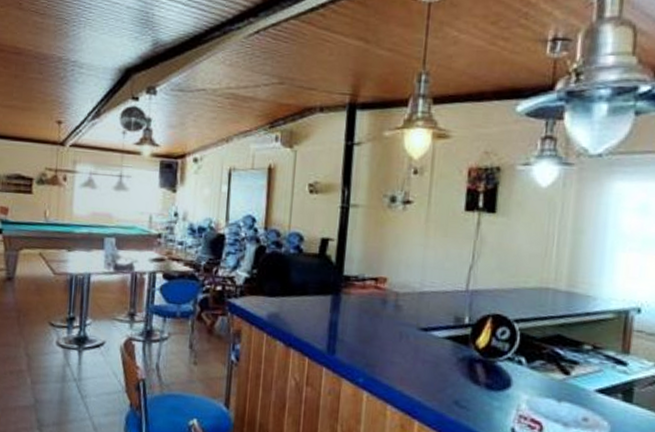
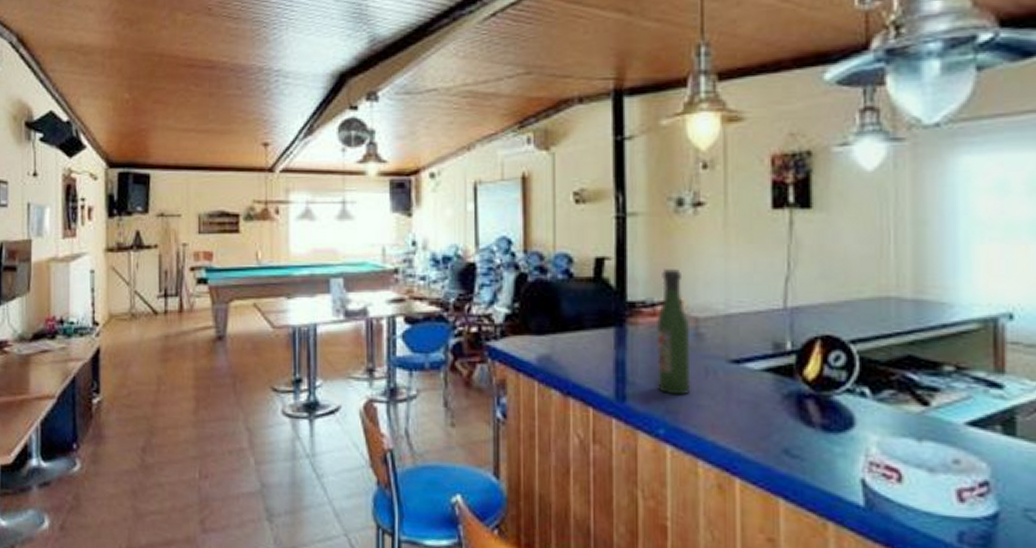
beer bottle: none [361,252,392,354] -> present [655,269,691,396]

